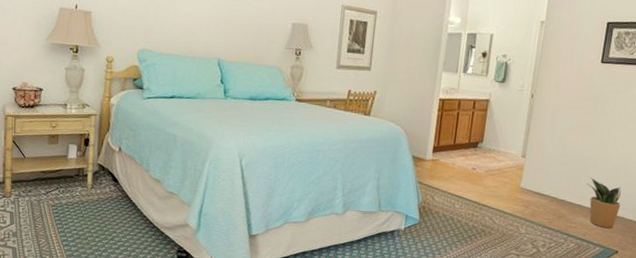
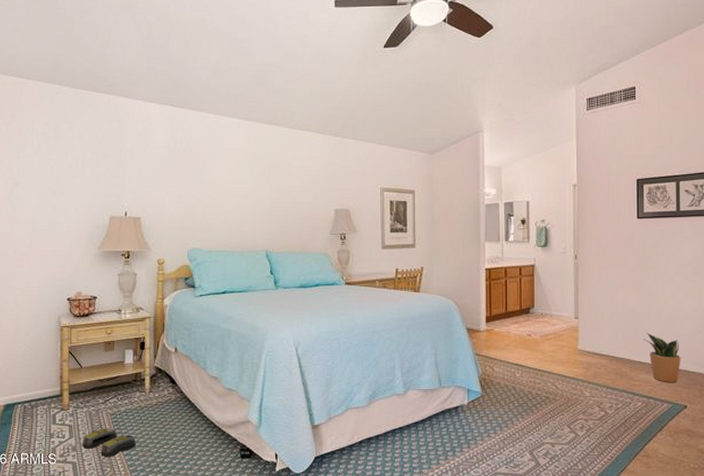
slippers: none [23,218,76,246] -> present [82,428,136,457]

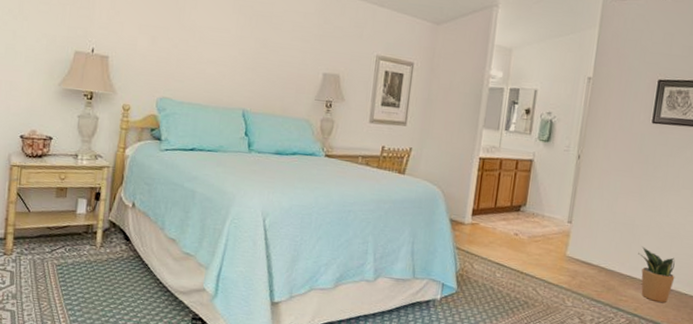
slippers: present [82,428,136,457] -> none [23,278,81,310]

